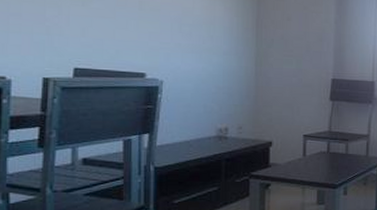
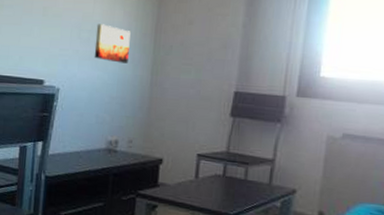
wall art: none [197,18,233,56] -> present [94,24,131,63]

